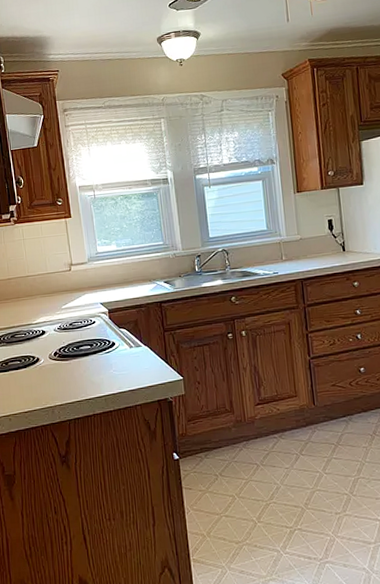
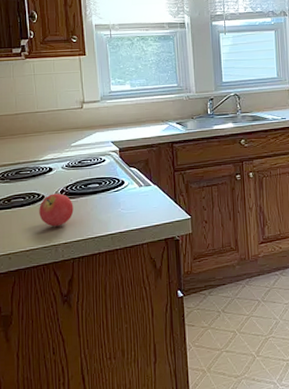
fruit: none [34,355,67,389] -> present [39,193,74,227]

